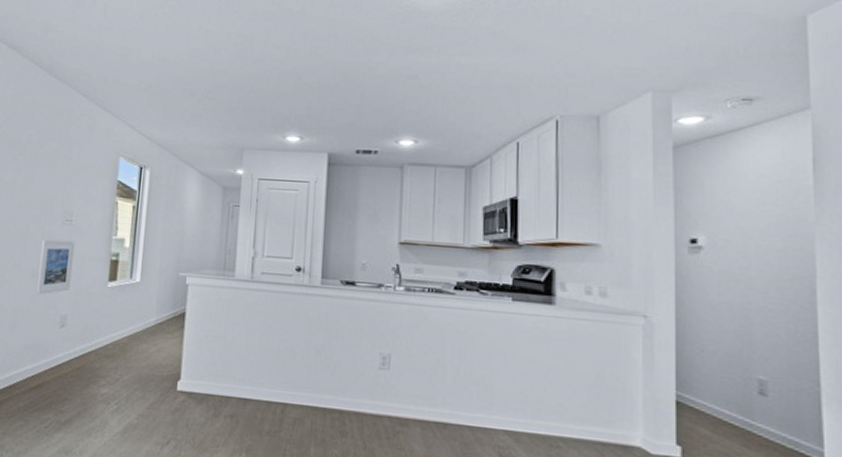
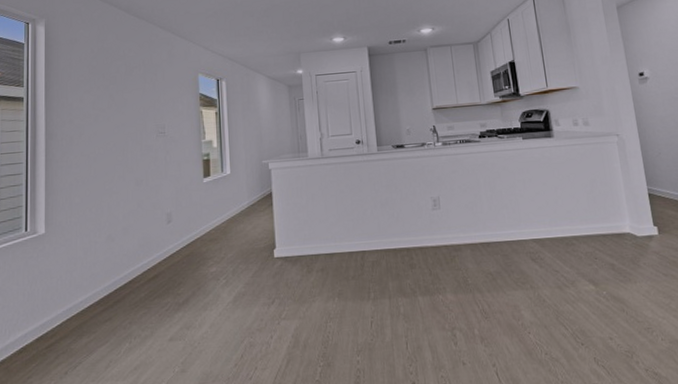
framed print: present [35,239,75,295] -> none [140,149,171,200]

